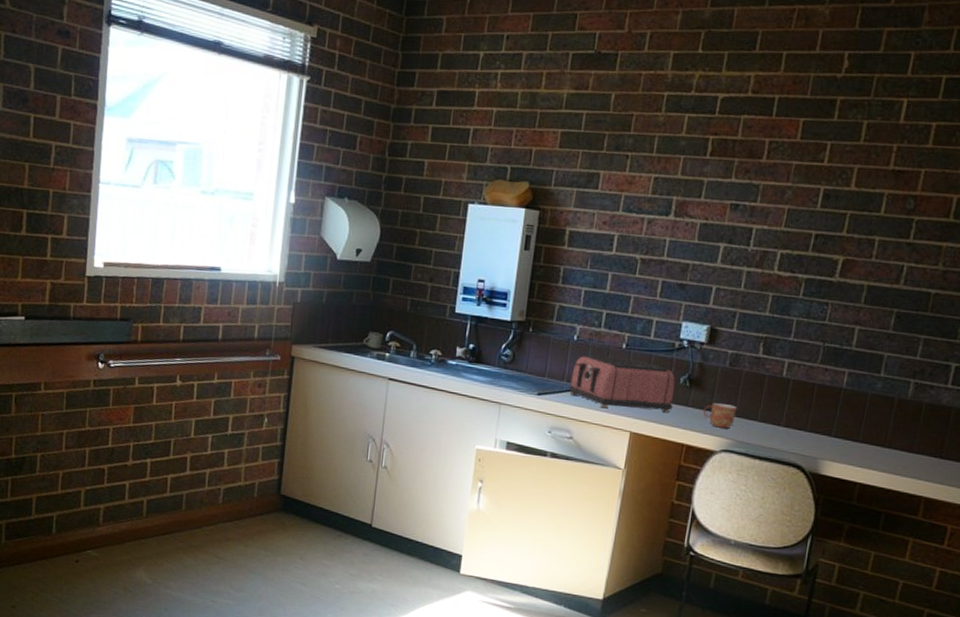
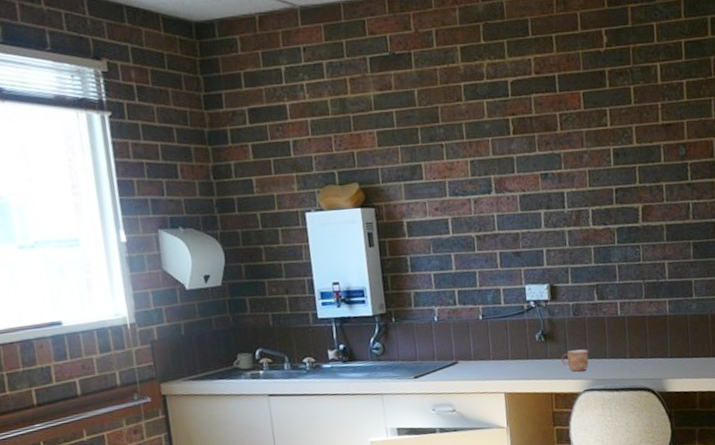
toaster: present [568,355,675,413] -> none [440,327,535,377]

